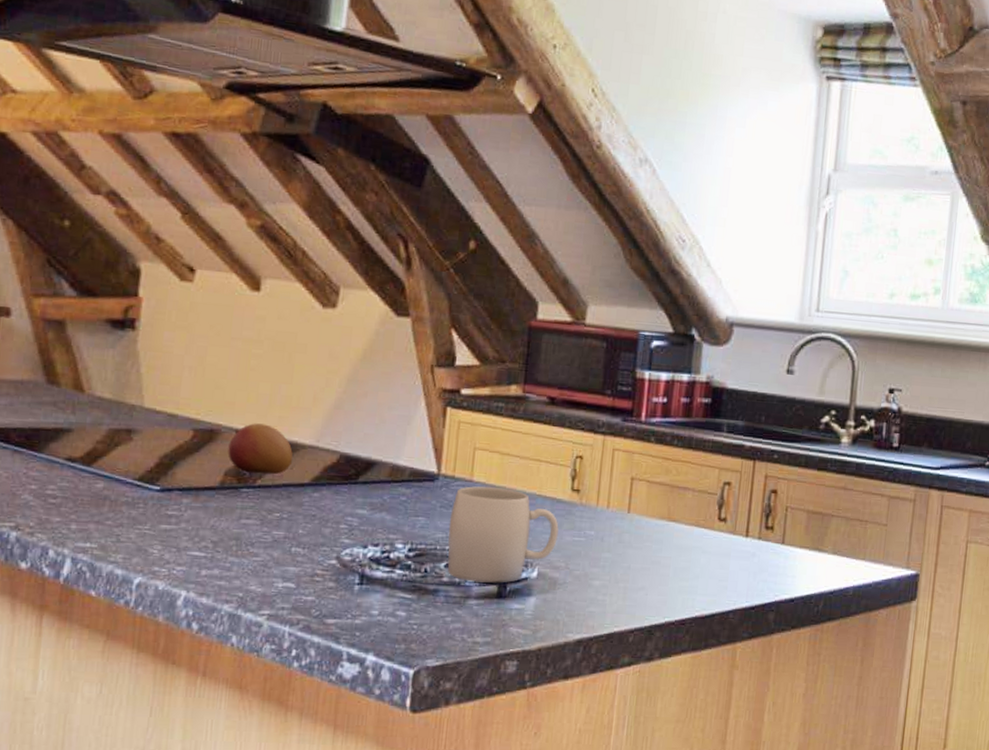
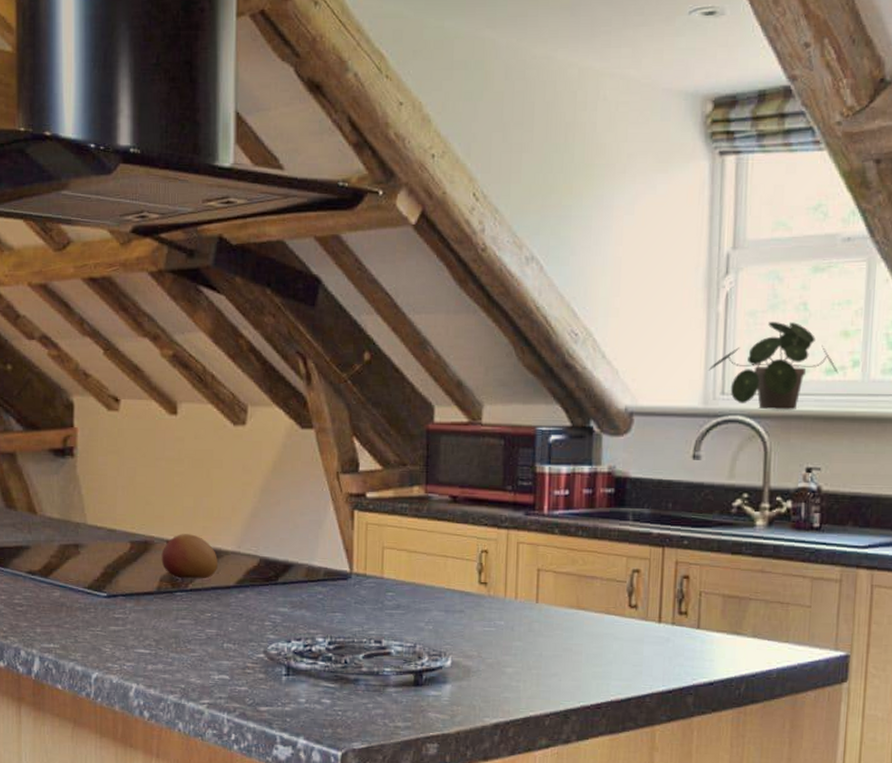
mug: present [447,486,559,584] -> none [364,583,469,672]
potted plant: none [806,245,922,332] -> present [709,322,839,410]

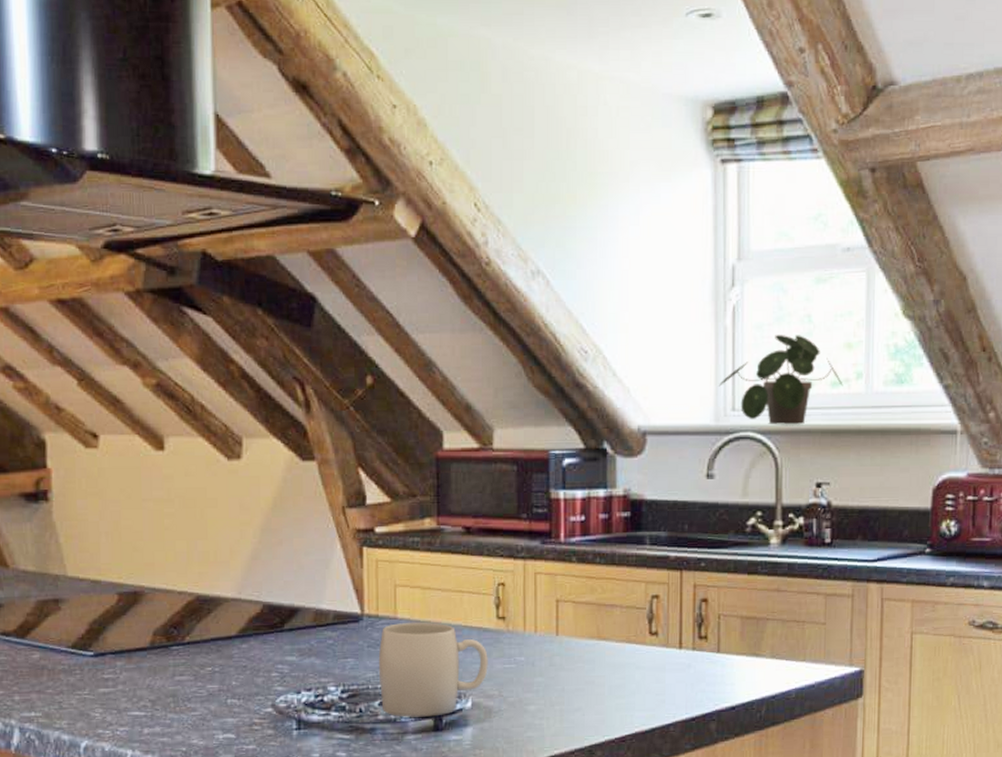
fruit: present [161,534,219,579] -> none [153,581,218,631]
mug: none [364,583,469,672] -> present [378,622,488,717]

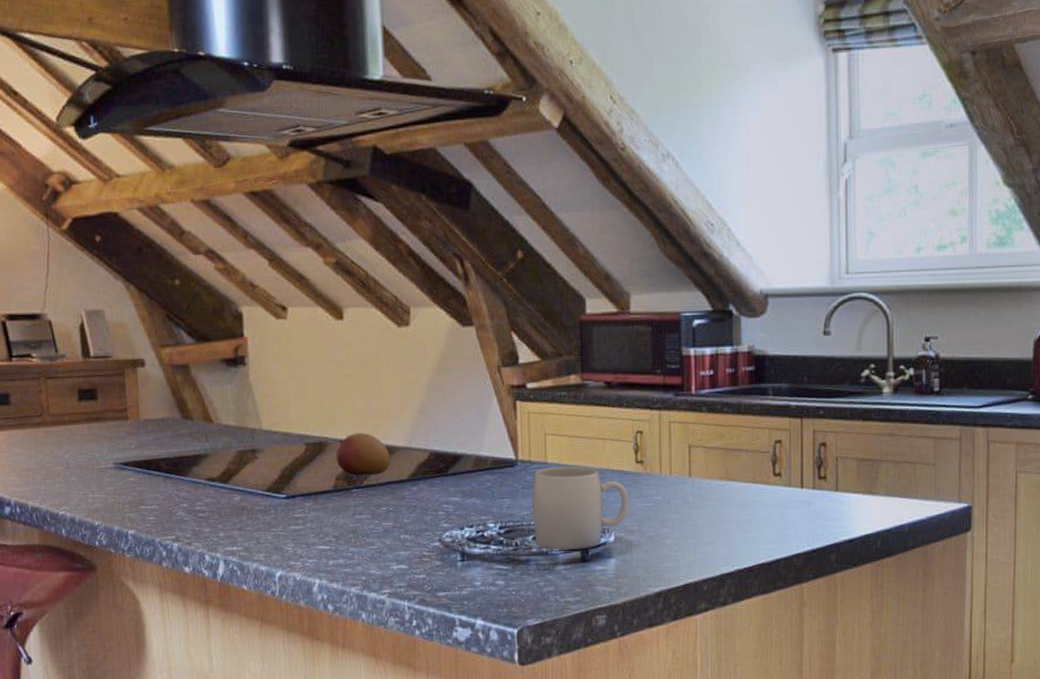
fruit: none [153,581,218,631] -> present [336,433,391,476]
potted plant: present [719,335,843,425] -> none [834,204,949,286]

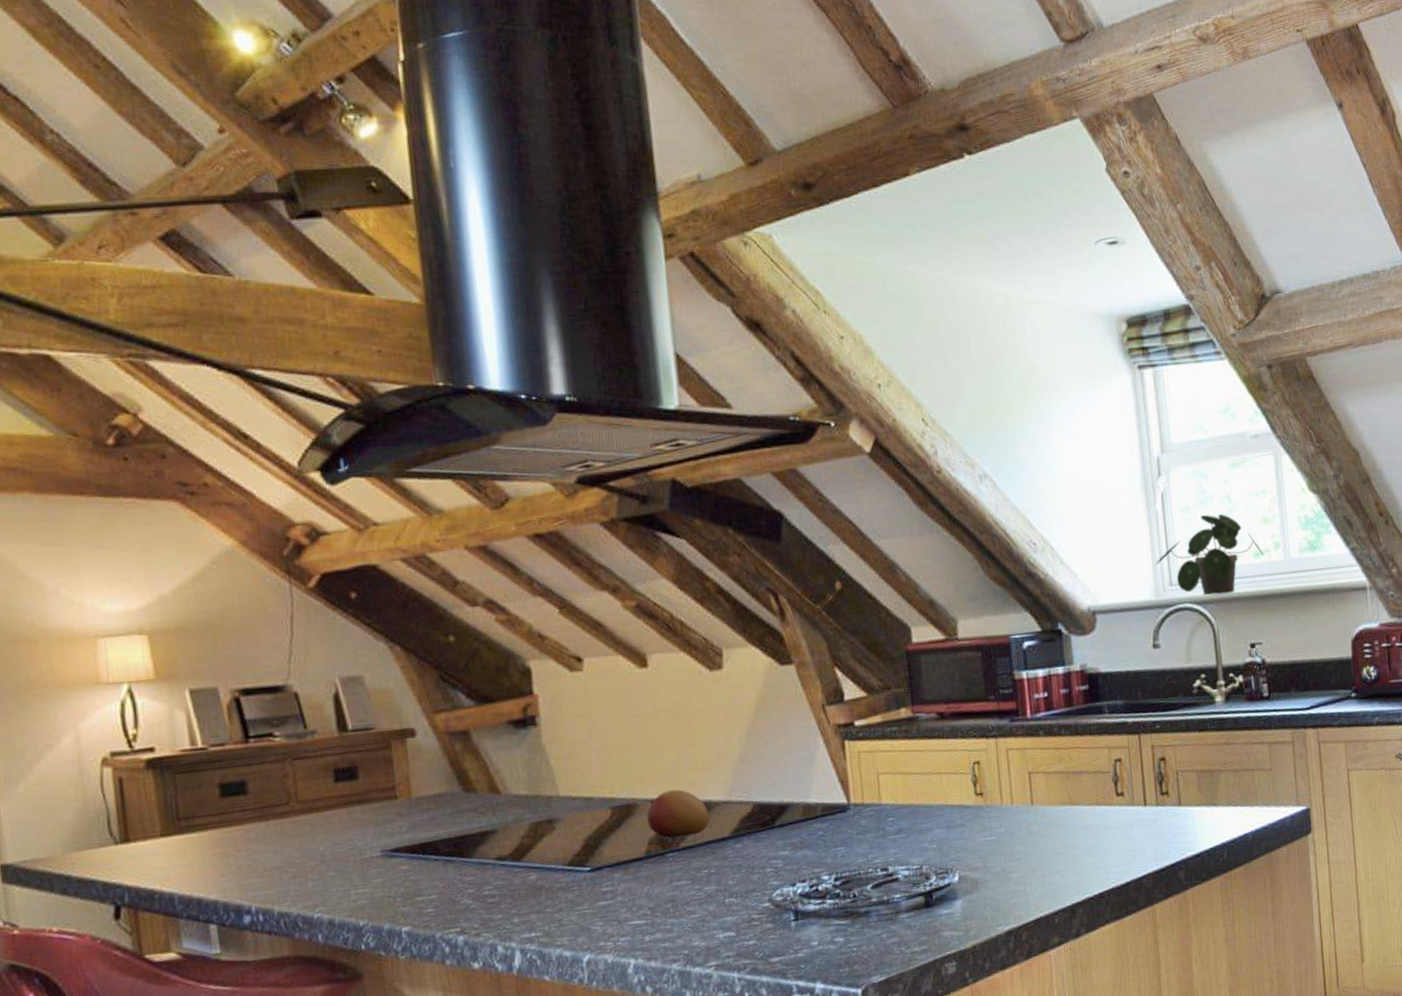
mug: present [531,466,629,550] -> none [867,805,971,898]
potted plant: none [834,204,949,286] -> present [1156,514,1265,596]

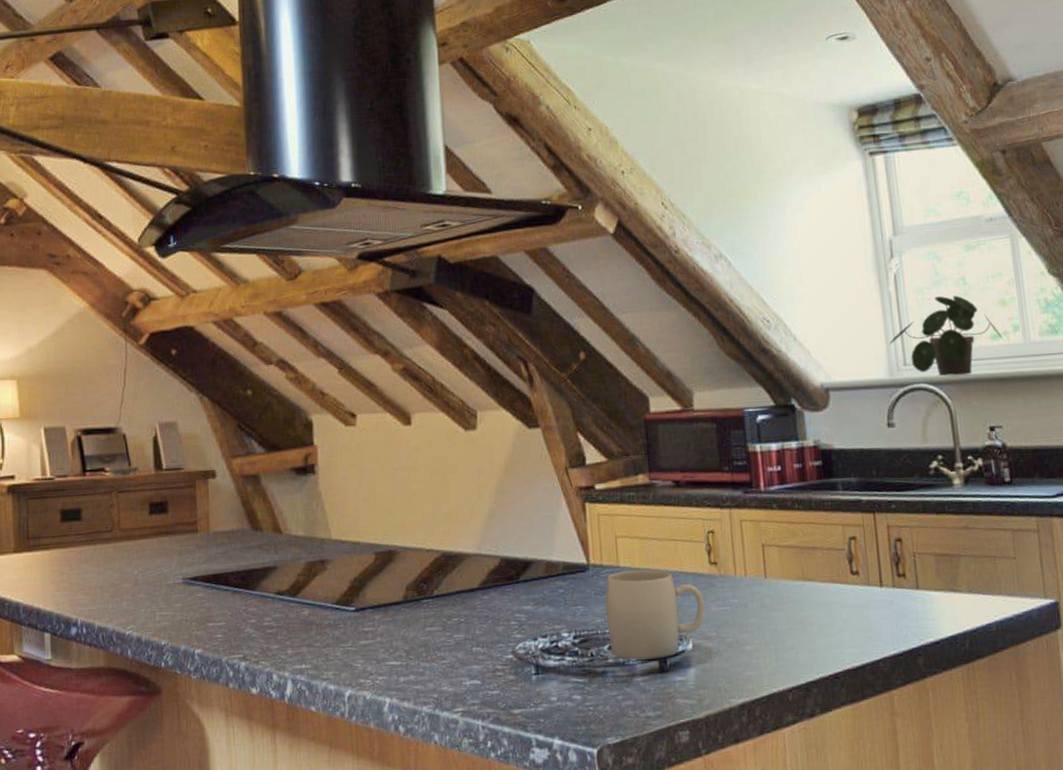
fruit: present [647,789,710,839] -> none [405,540,461,586]
mug: none [867,805,971,898] -> present [605,570,705,660]

